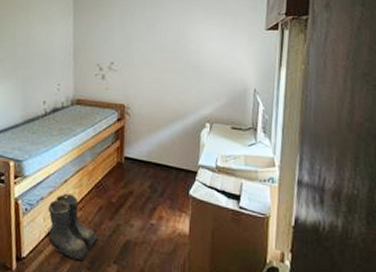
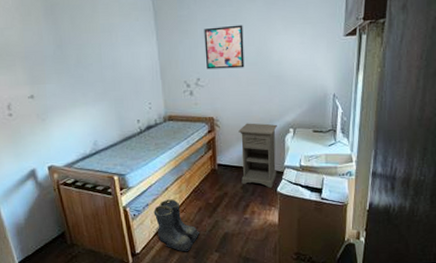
wall art: none [121,11,162,55] -> present [204,25,245,70]
nightstand: none [150,113,192,190] -> present [238,123,277,188]

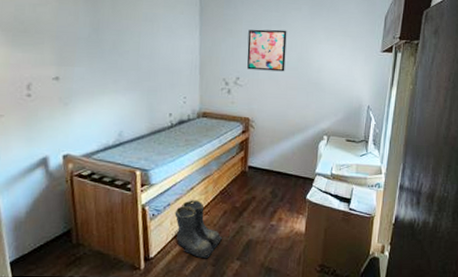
nightstand: present [238,123,277,188] -> none [271,126,312,195]

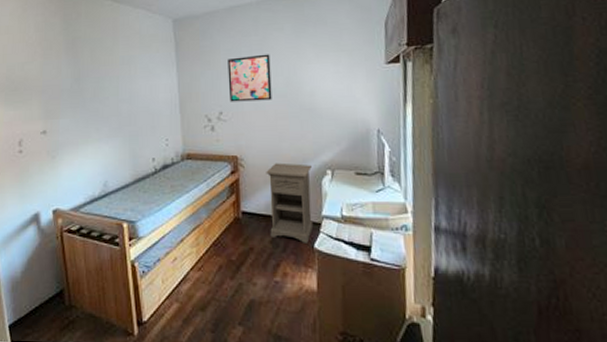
boots: present [174,200,222,259] -> none [166,254,219,324]
nightstand: none [271,126,312,195] -> present [266,162,314,243]

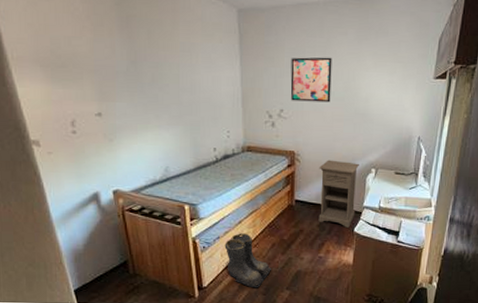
boots: none [166,254,219,324] -> present [224,233,271,288]

